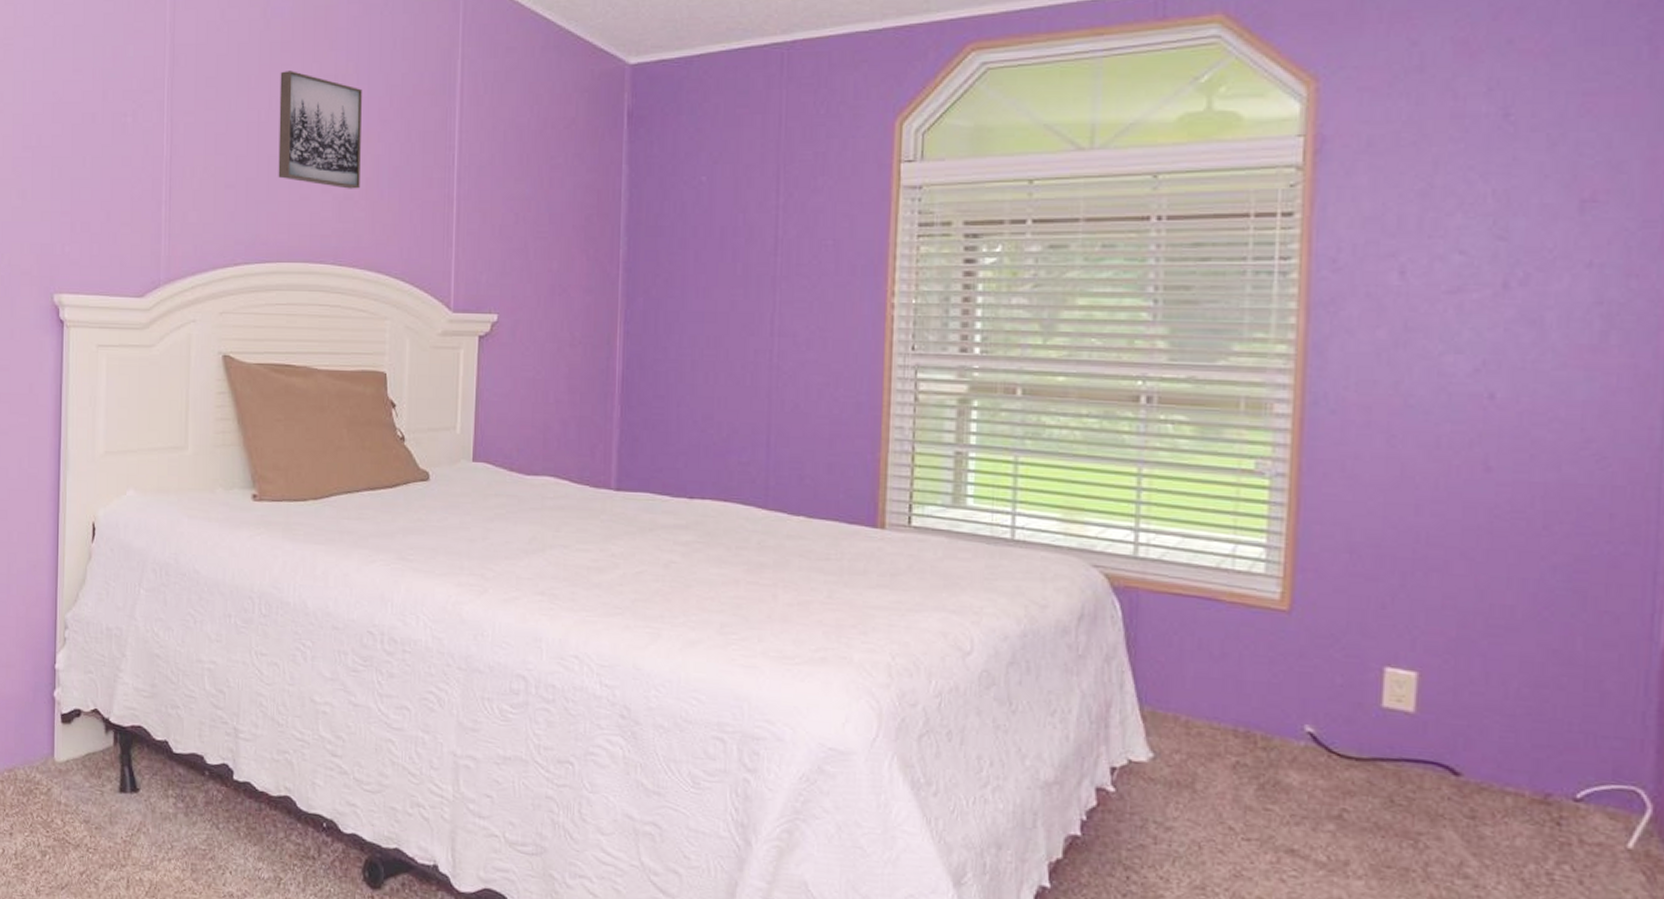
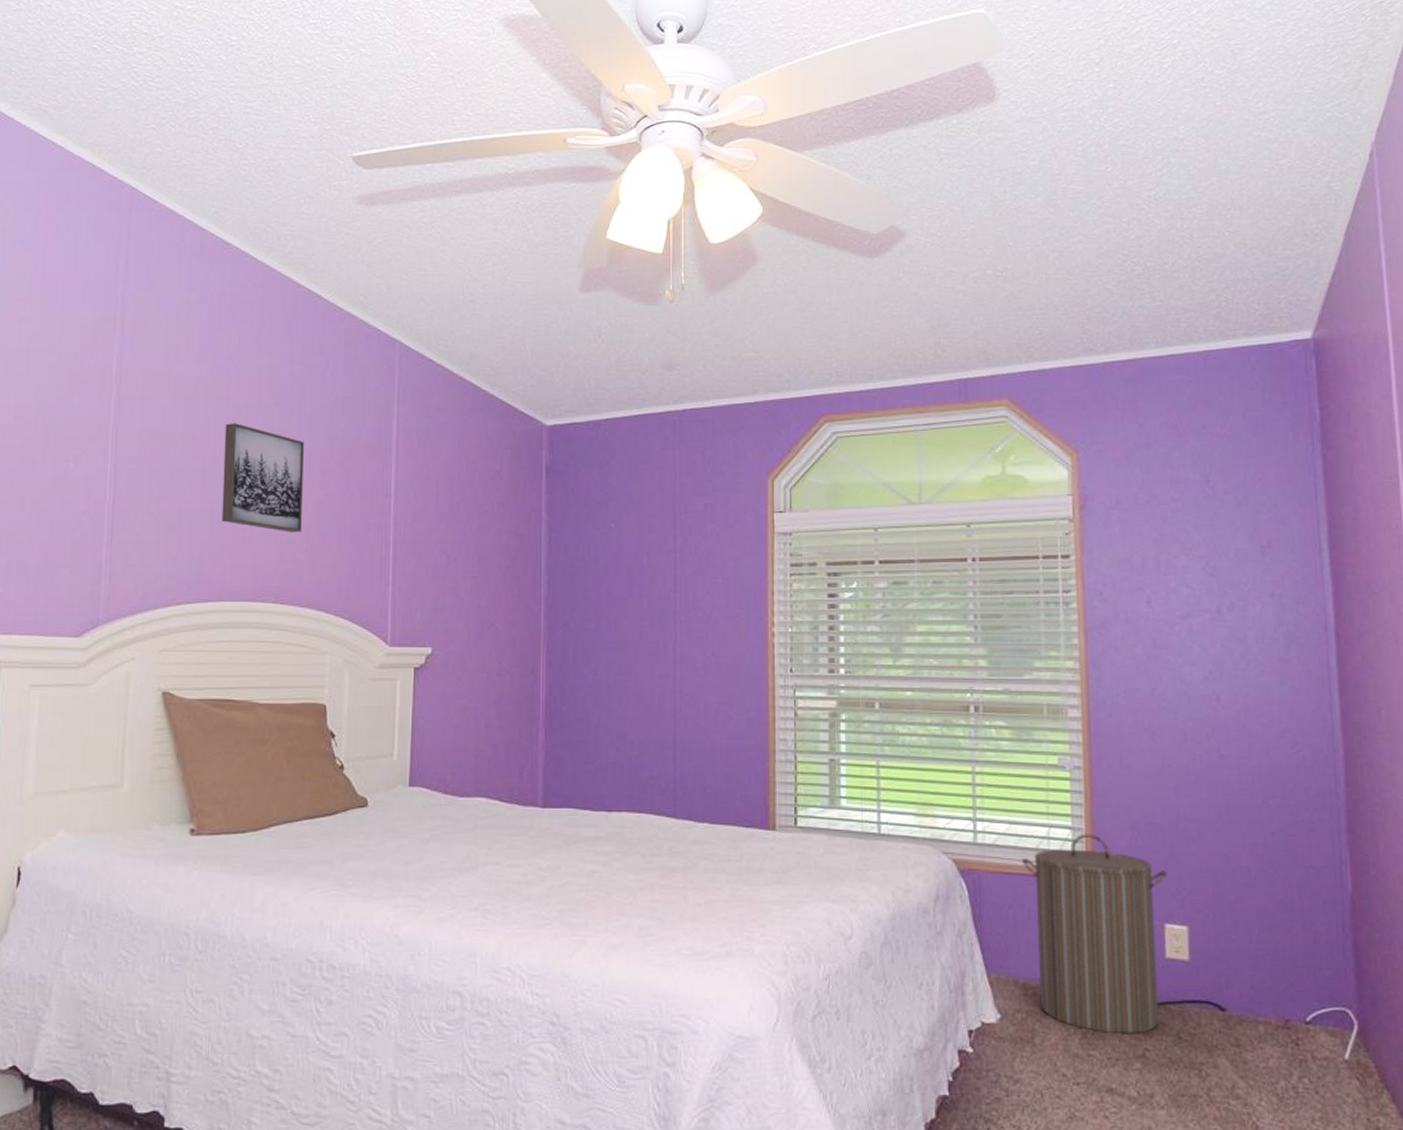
laundry hamper: none [1195,553,1396,792] -> present [1022,834,1168,1034]

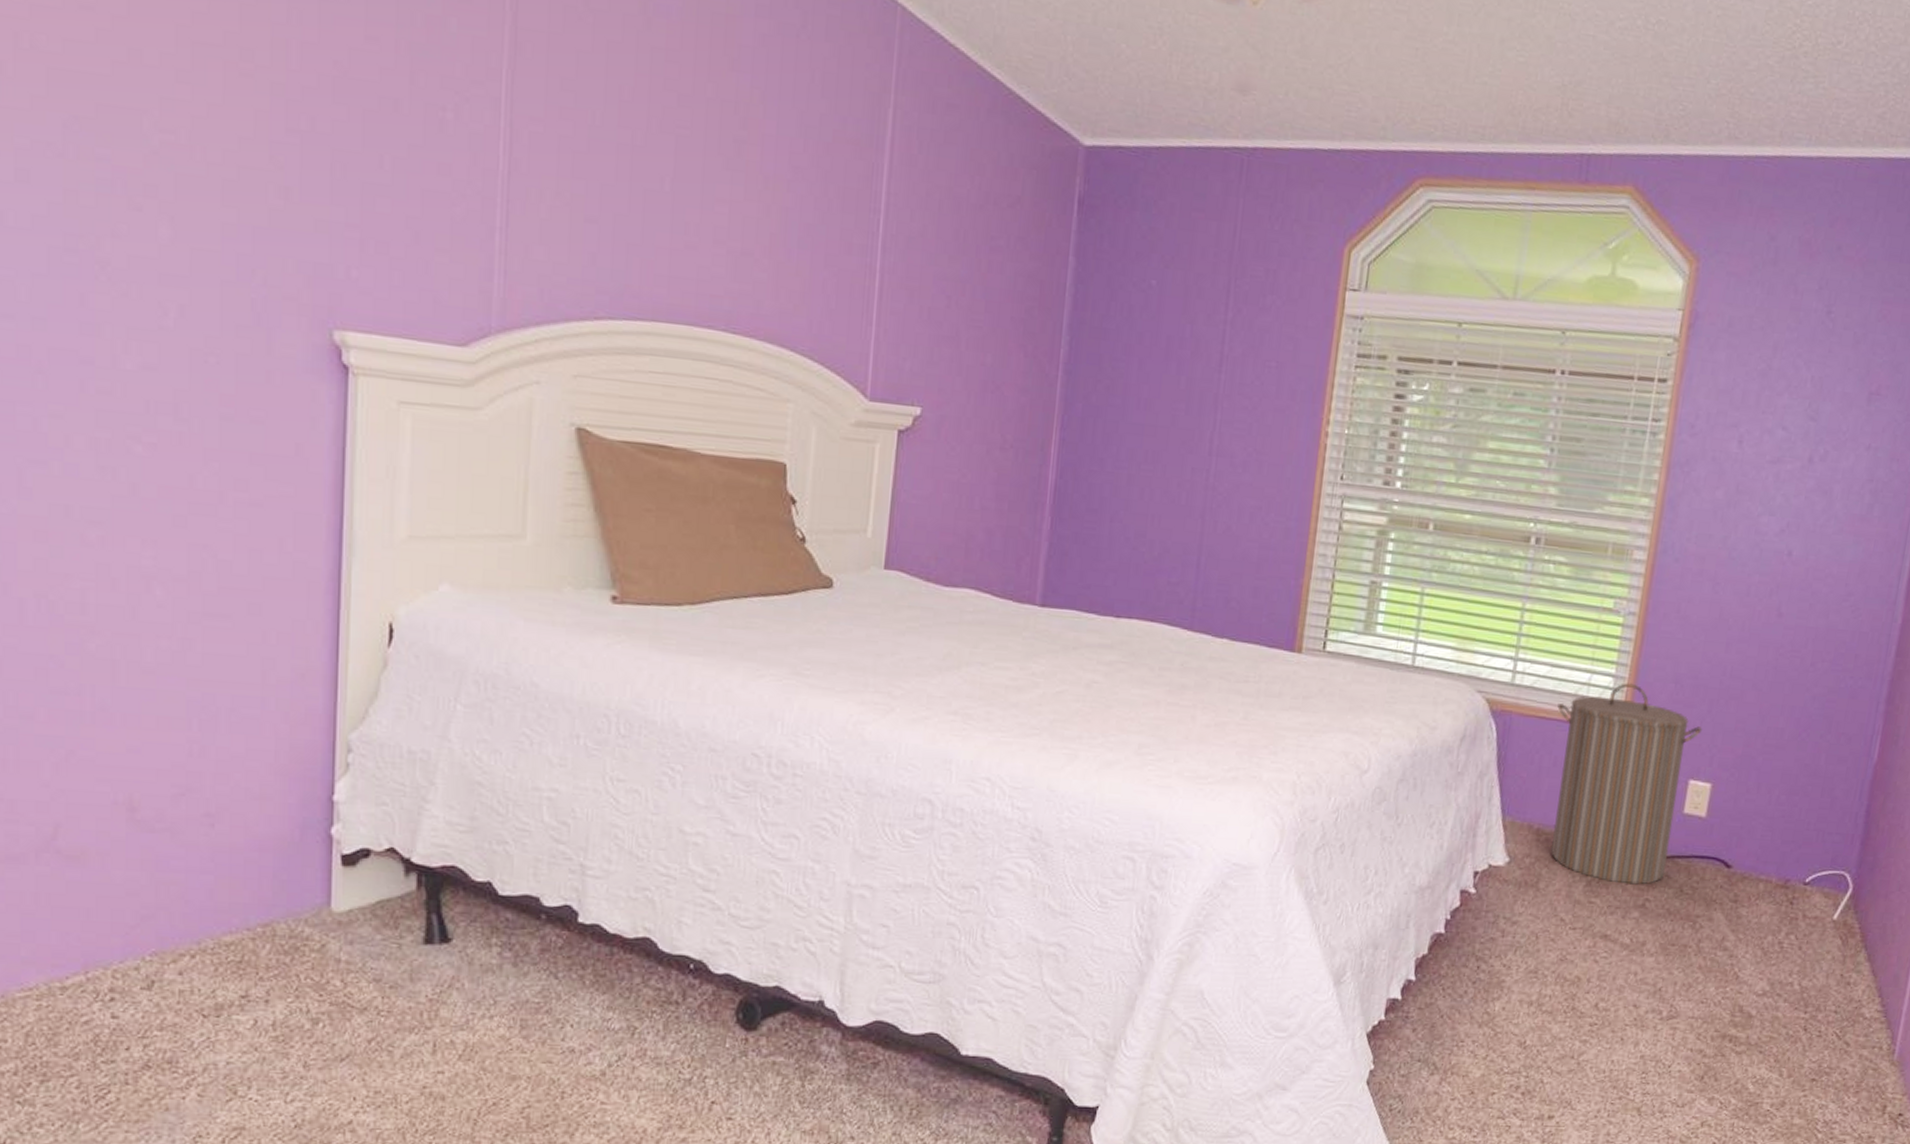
wall art: present [221,423,304,533] -> none [656,86,769,245]

